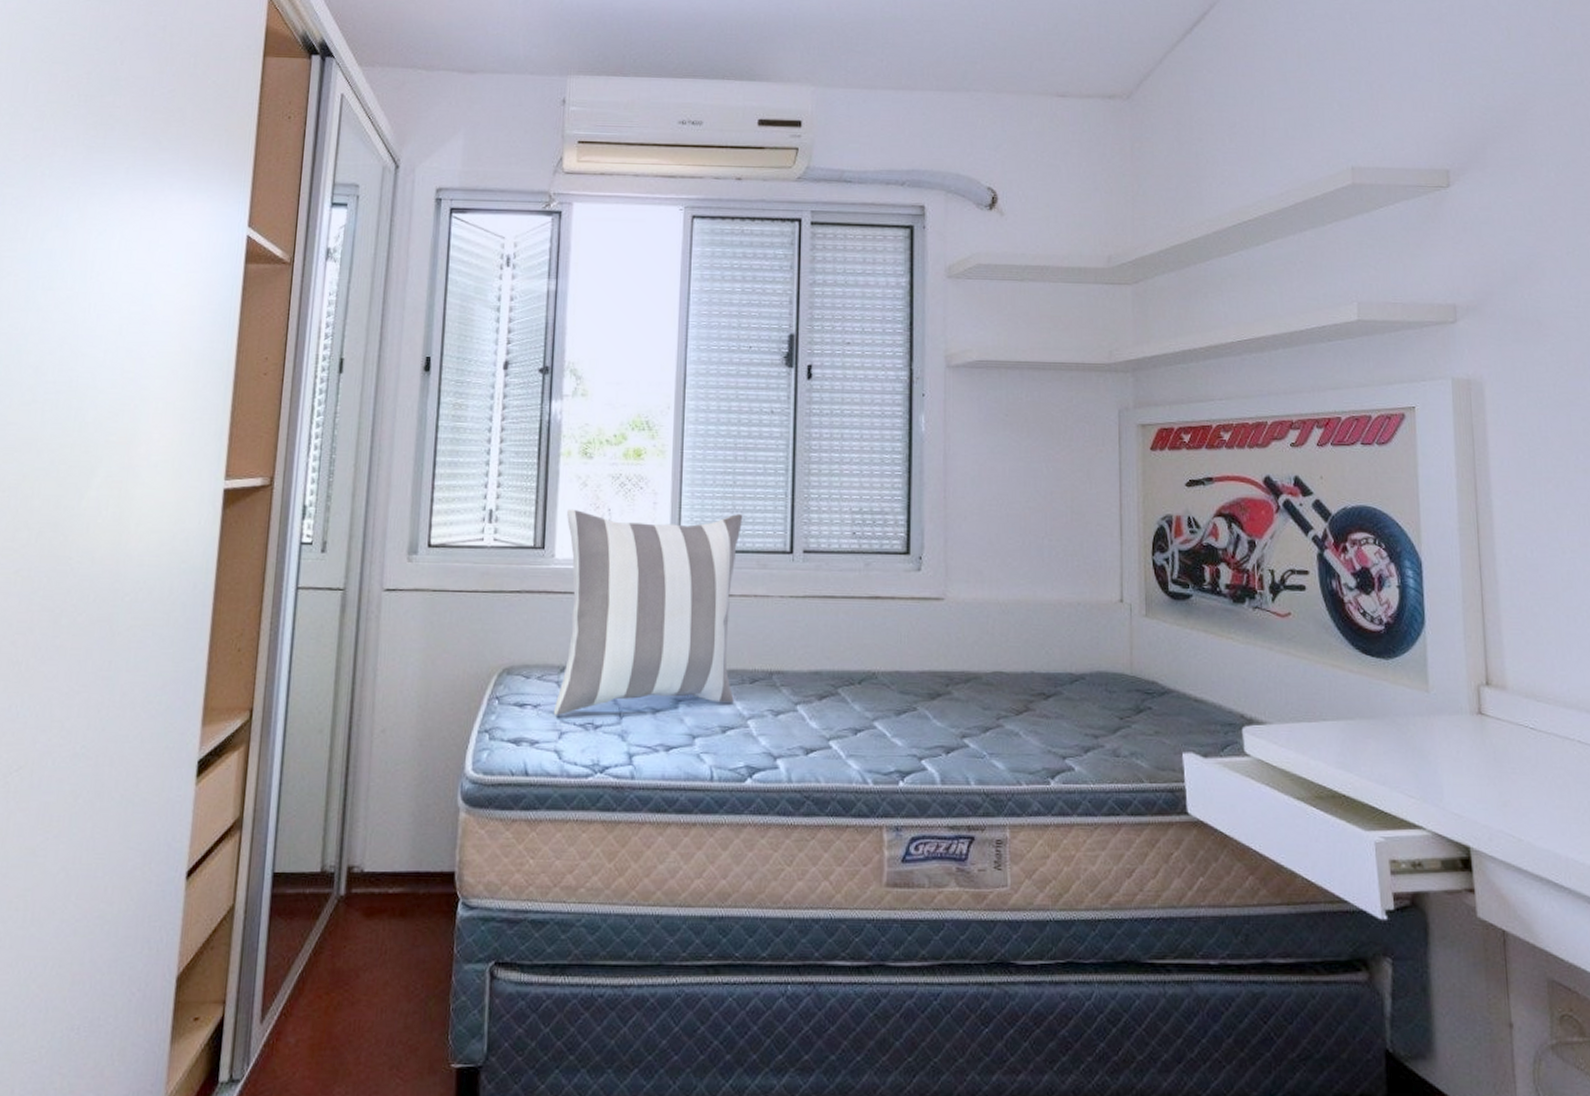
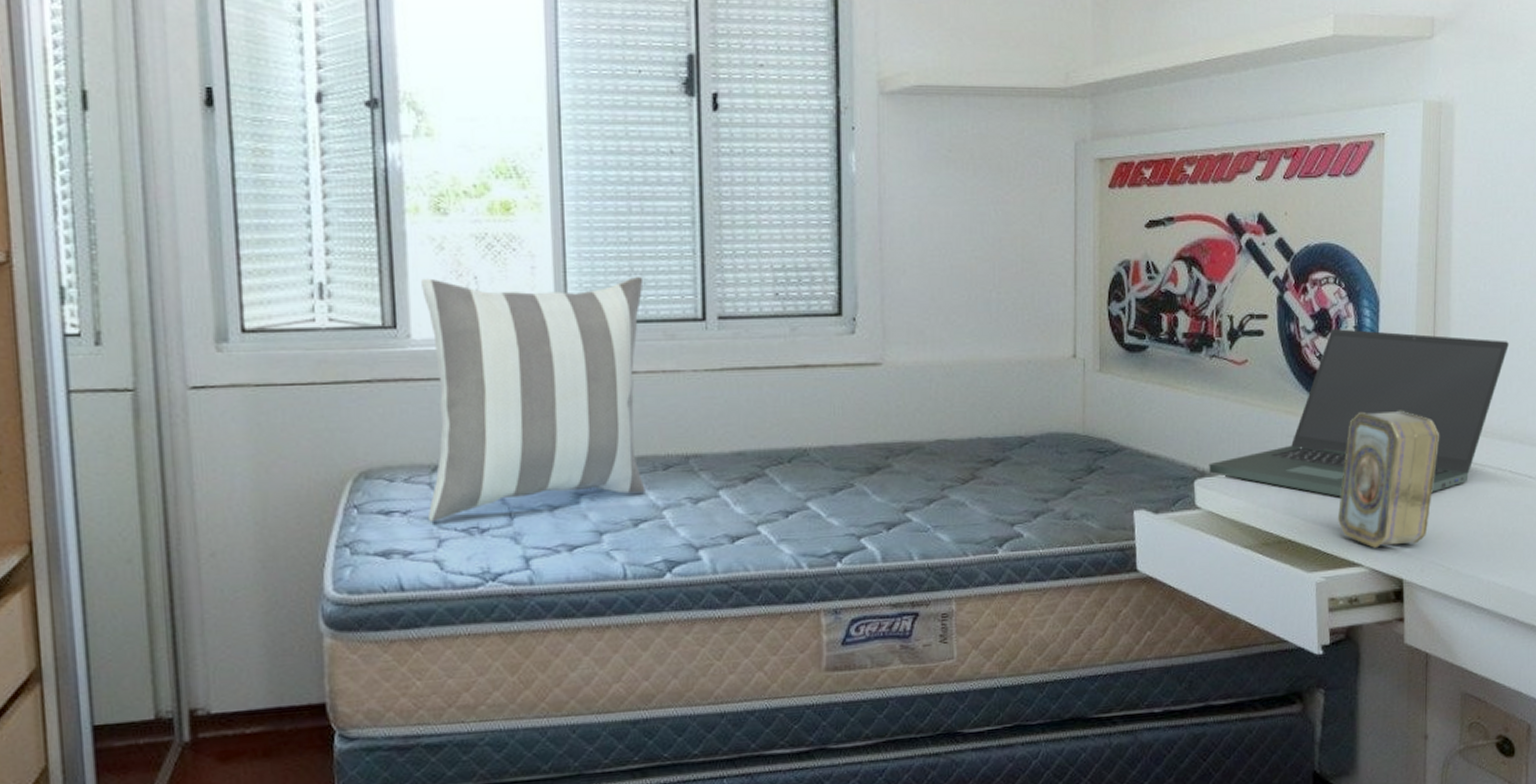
laptop: none [1256,587,1564,757] -> present [1209,329,1509,497]
decorative box: none [1394,670,1497,811] -> present [1338,410,1439,548]

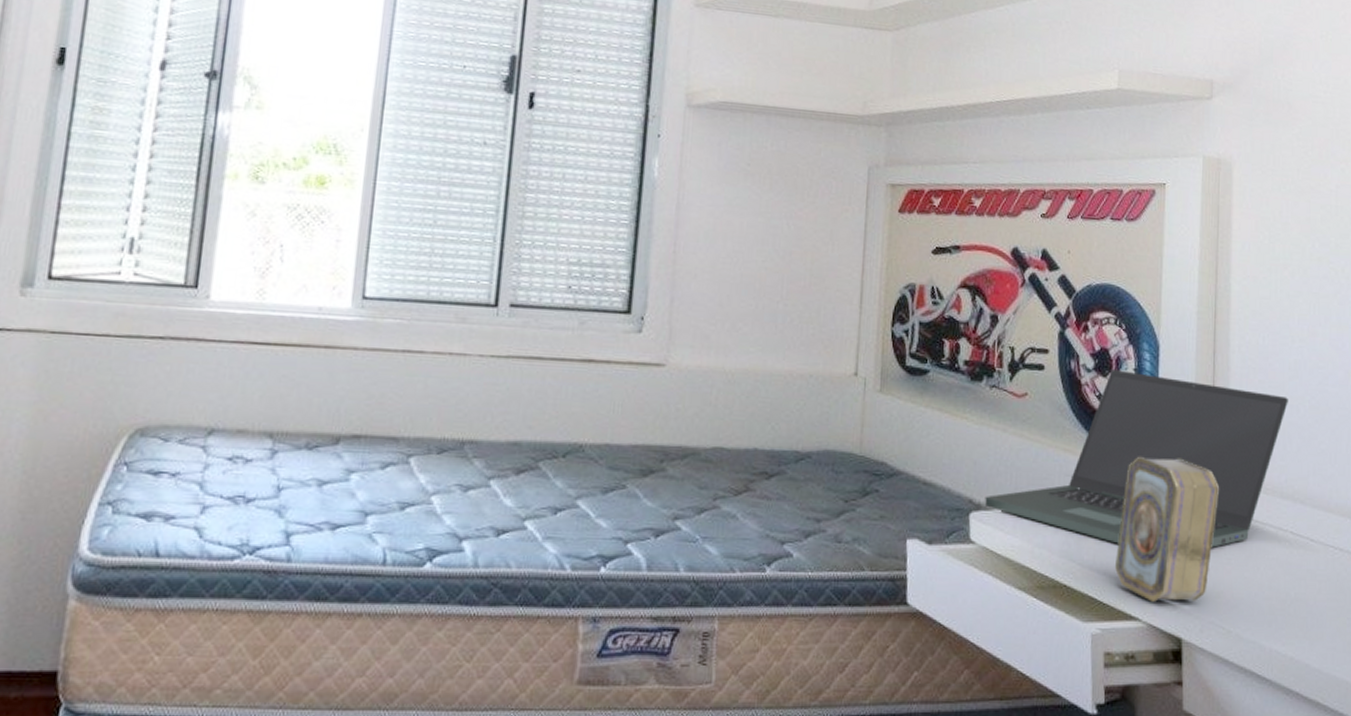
pillow: present [421,277,645,523] -> none [195,242,443,487]

